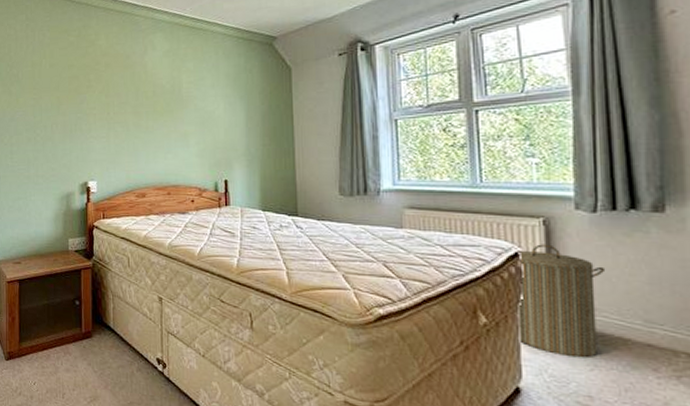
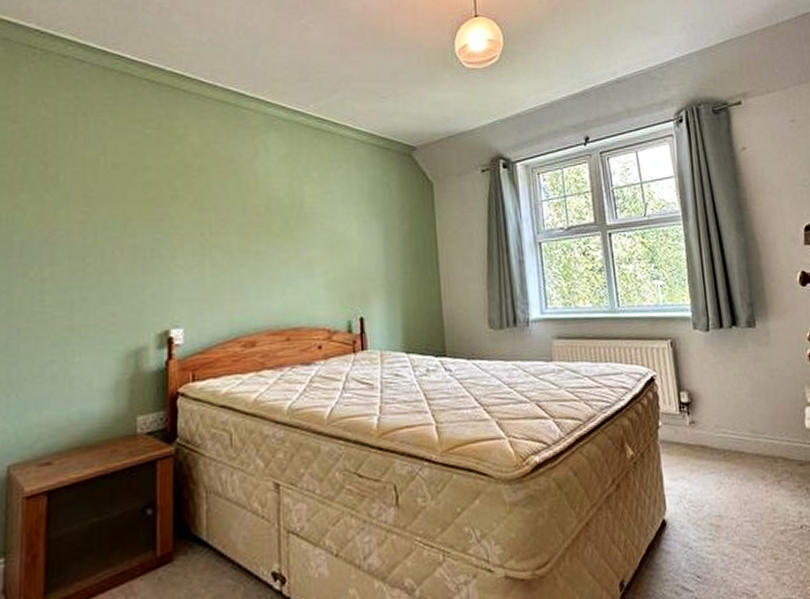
laundry hamper: present [517,244,606,358] -> none [656,366,722,479]

